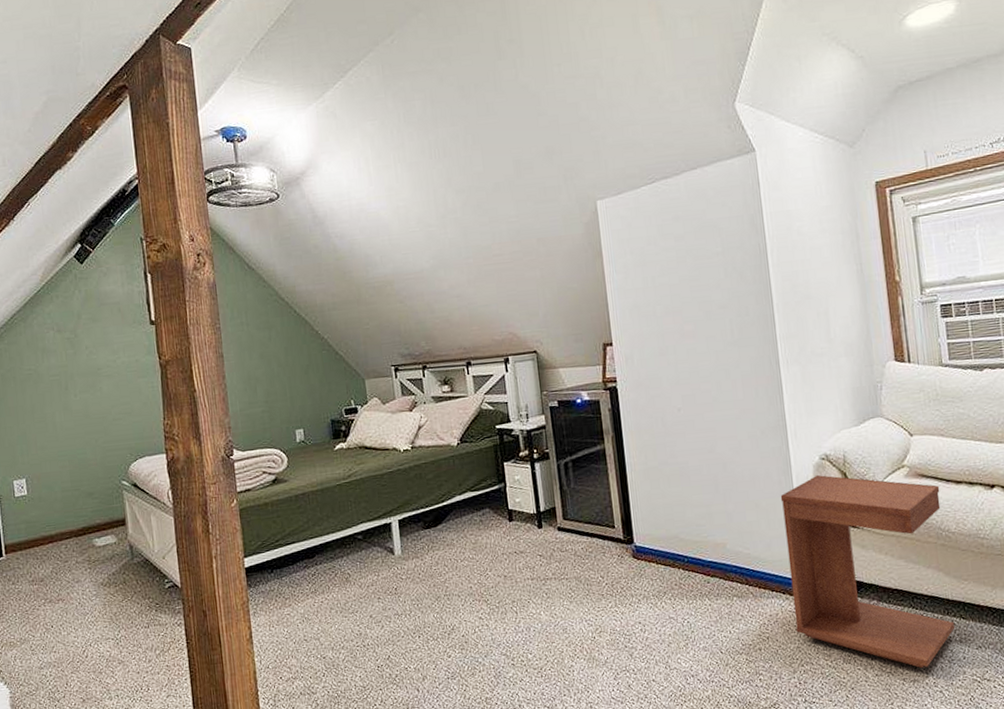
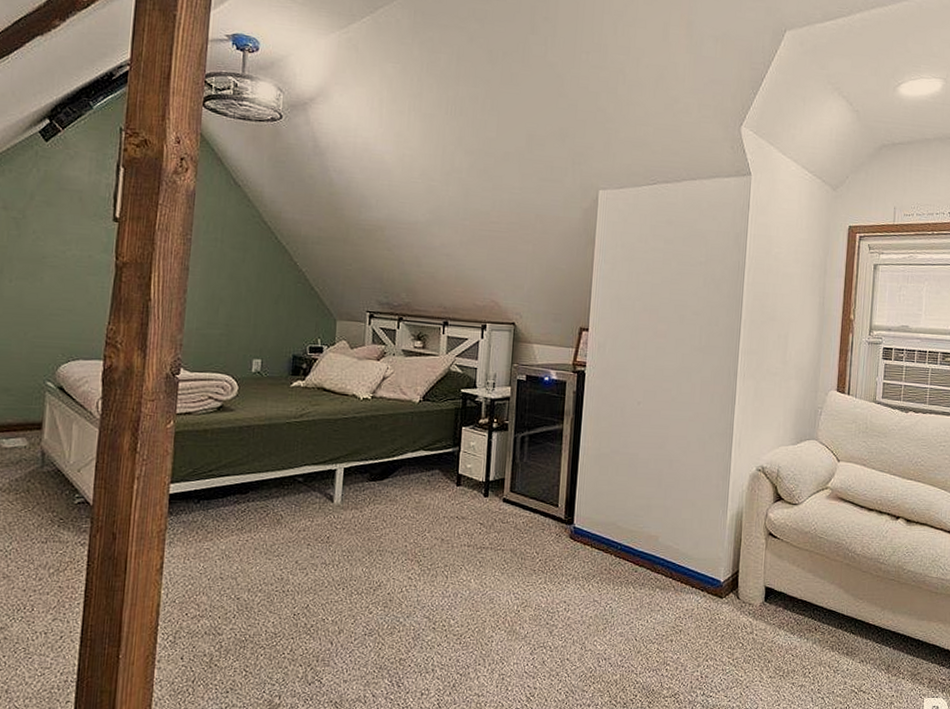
side table: present [780,475,956,669] -> none [707,485,854,675]

